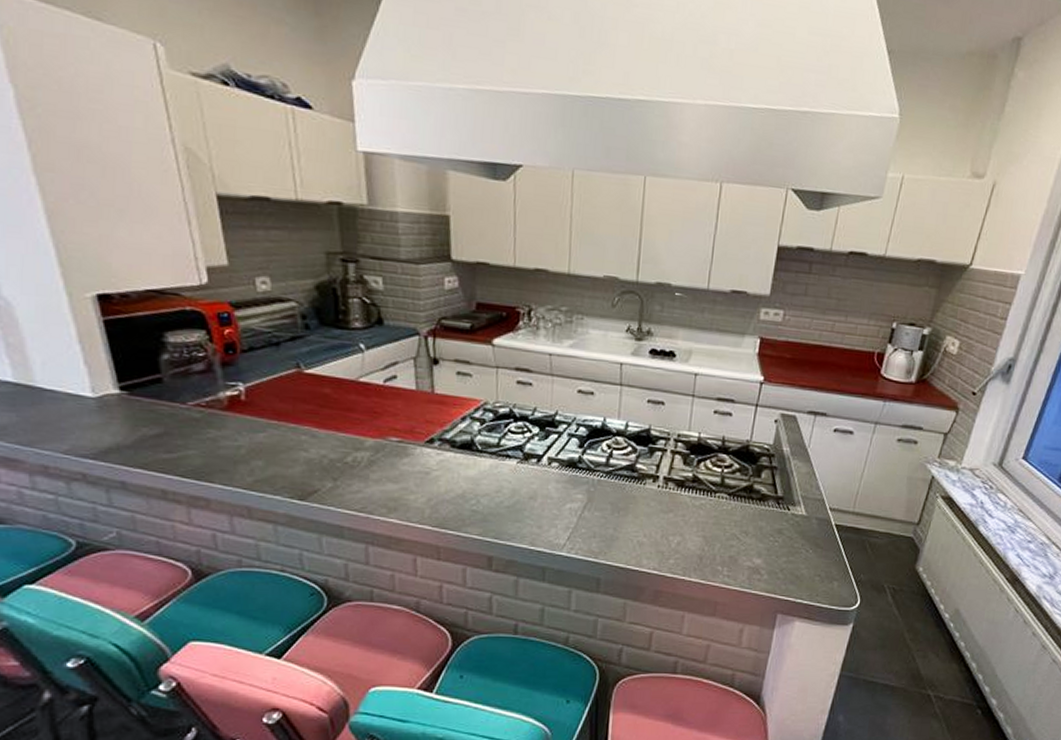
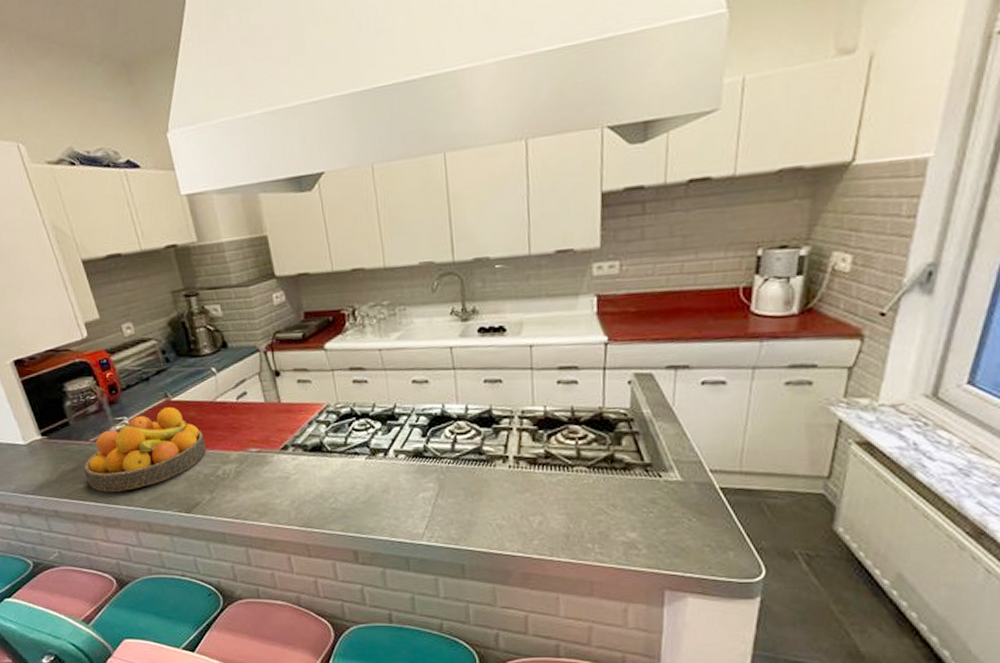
fruit bowl: none [172,379,338,468] -> present [83,407,206,492]

